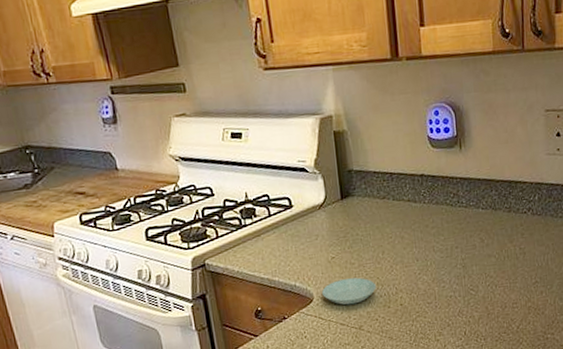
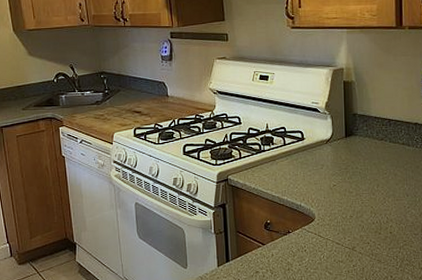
saucer: present [322,277,377,305] -> none [323,205,371,228]

